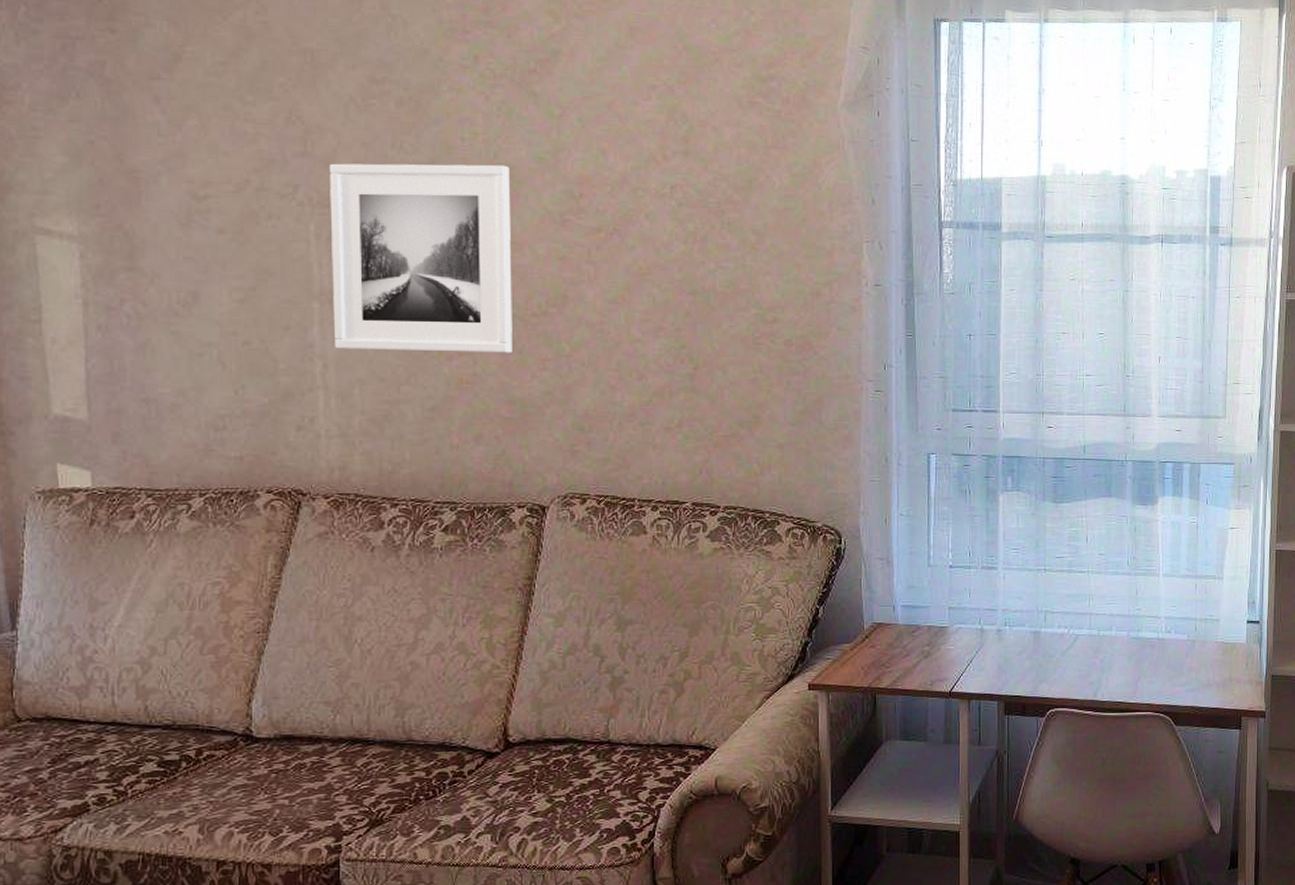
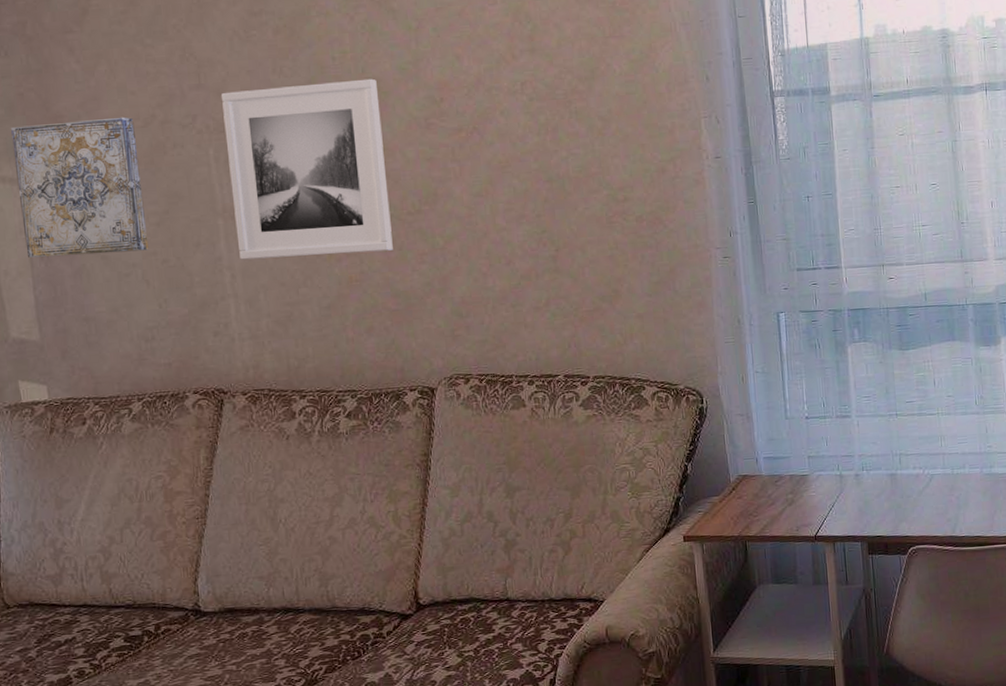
wall art: none [76,177,229,329] -> present [11,117,149,258]

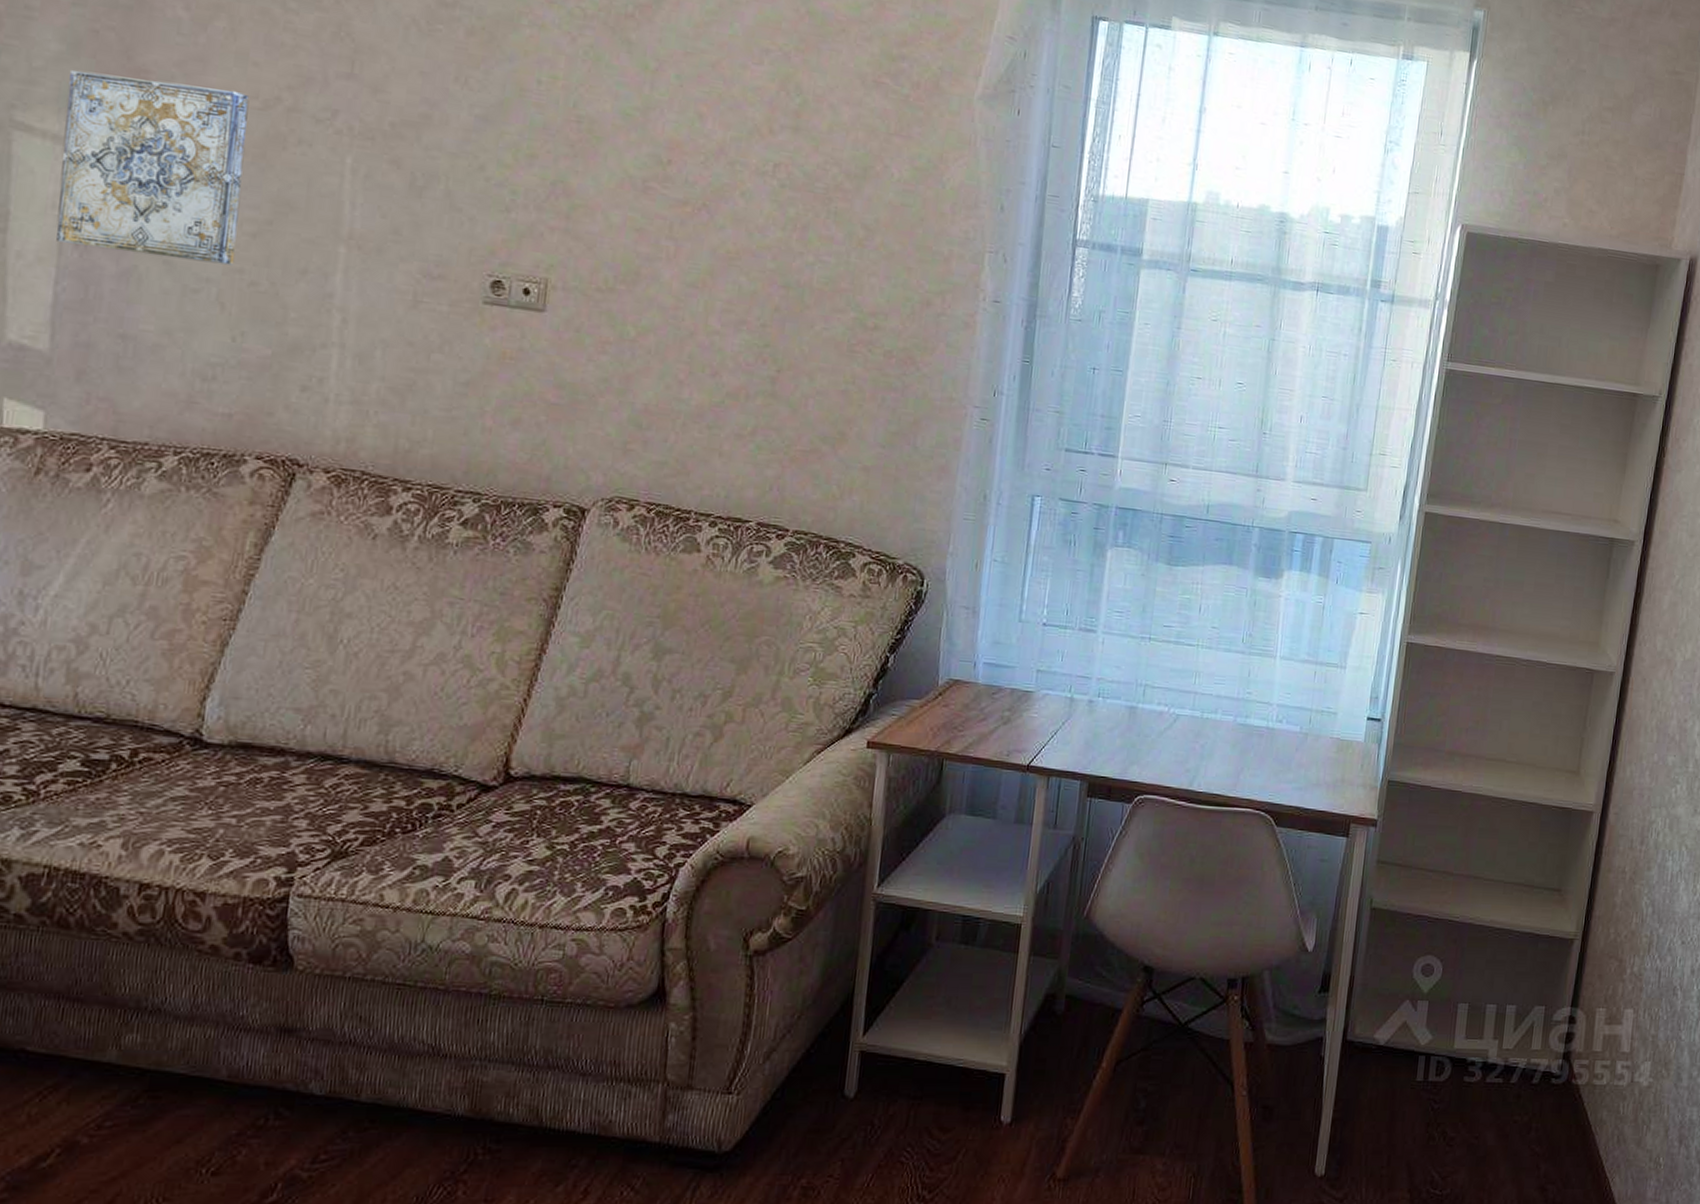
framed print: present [222,78,393,260] -> none [359,90,590,330]

